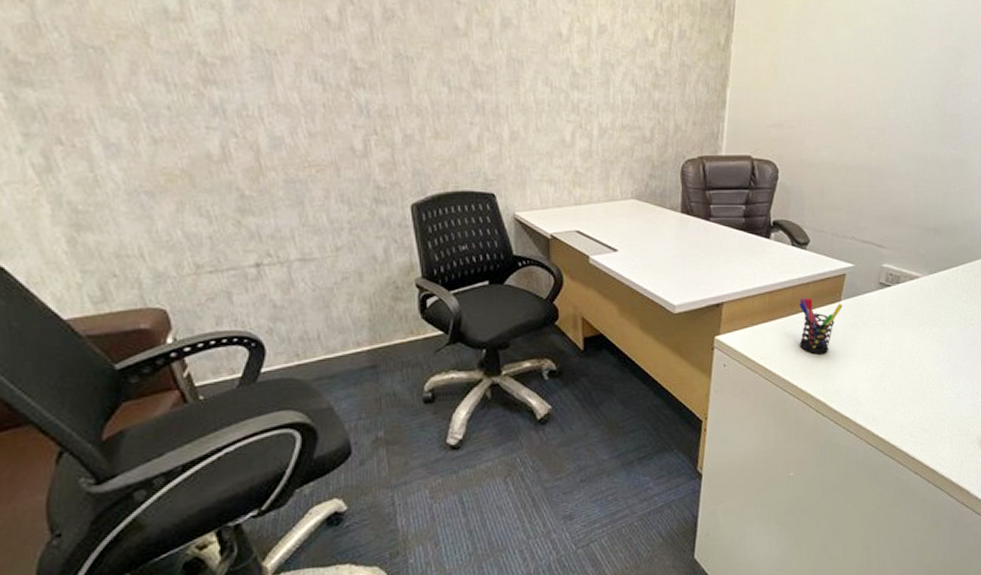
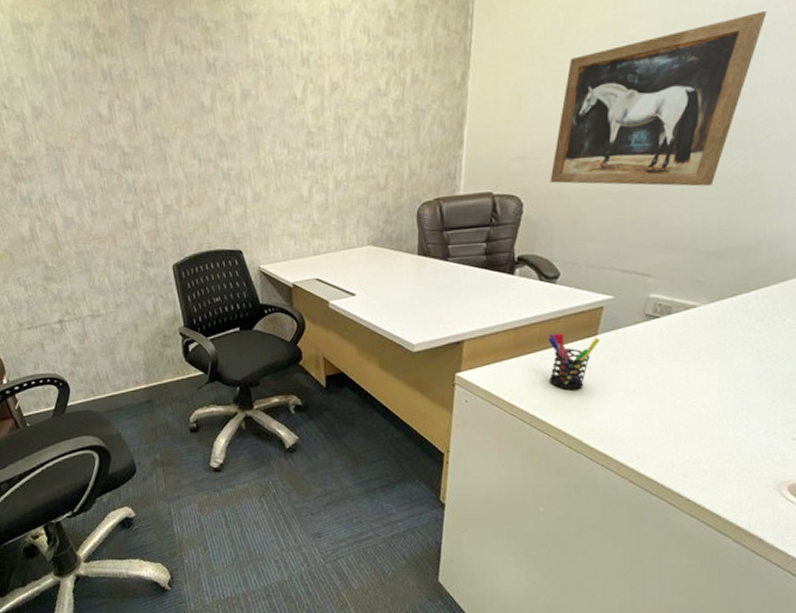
wall art: none [802,23,969,169] -> present [550,11,767,187]

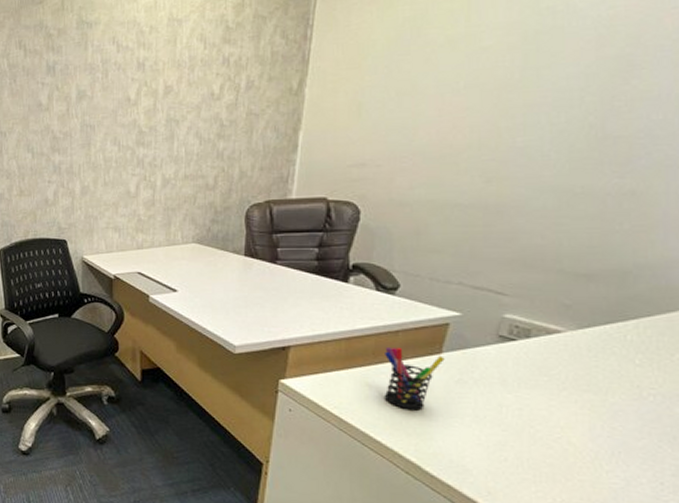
wall art: present [550,11,767,187] -> none [391,25,646,203]

